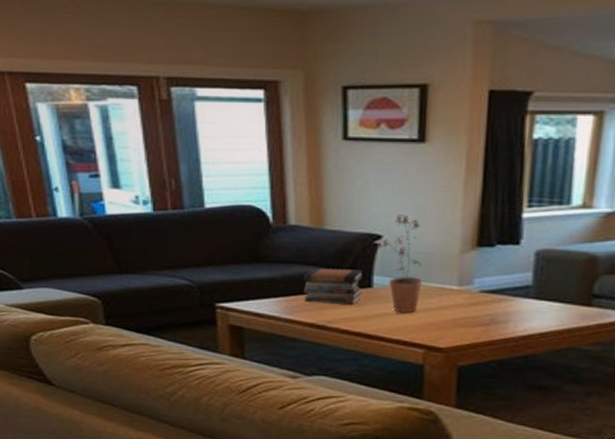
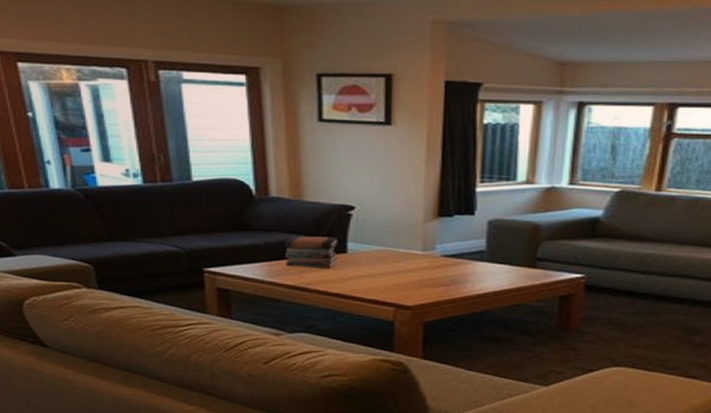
potted plant: present [377,215,422,314] -> none [351,188,391,276]

